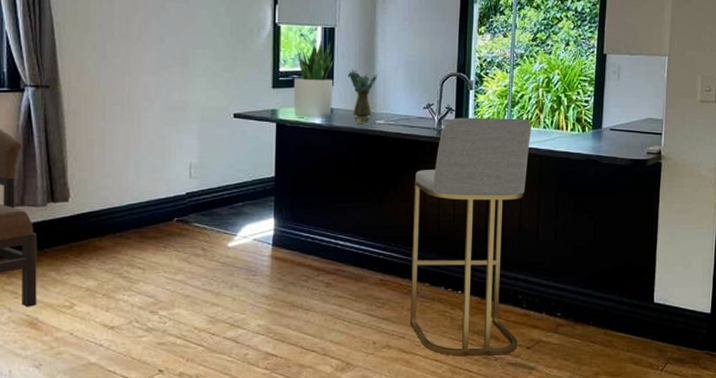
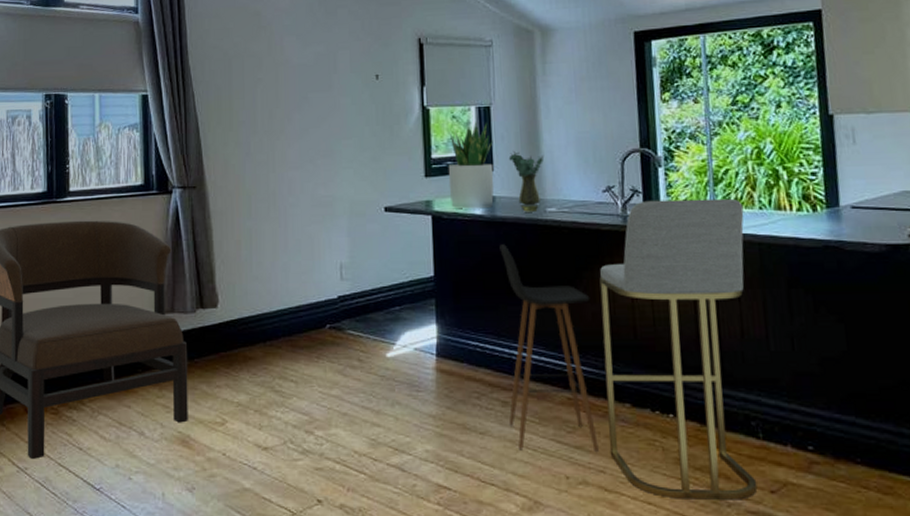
bar stool: none [330,150,405,323] -> present [499,244,599,452]

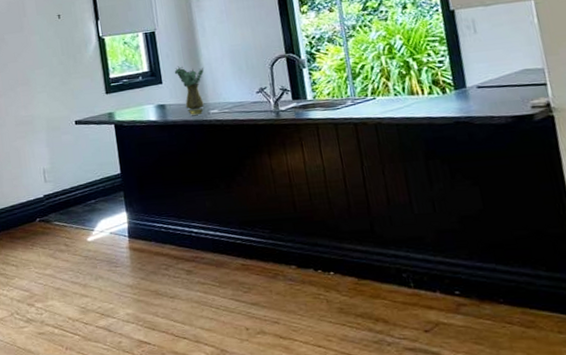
planter: present [448,121,494,210] -> none [122,44,165,118]
bar stool: present [499,244,599,452] -> none [173,143,272,309]
bar stool: present [599,198,758,500] -> none [260,89,413,342]

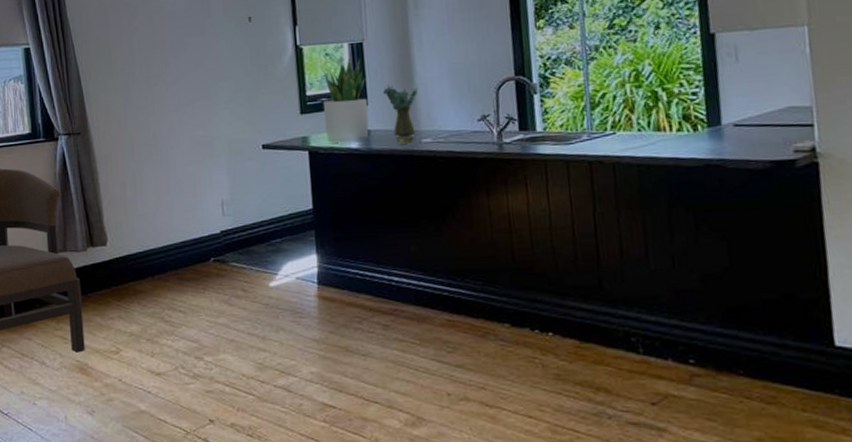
planter: none [122,44,165,118] -> present [322,57,369,144]

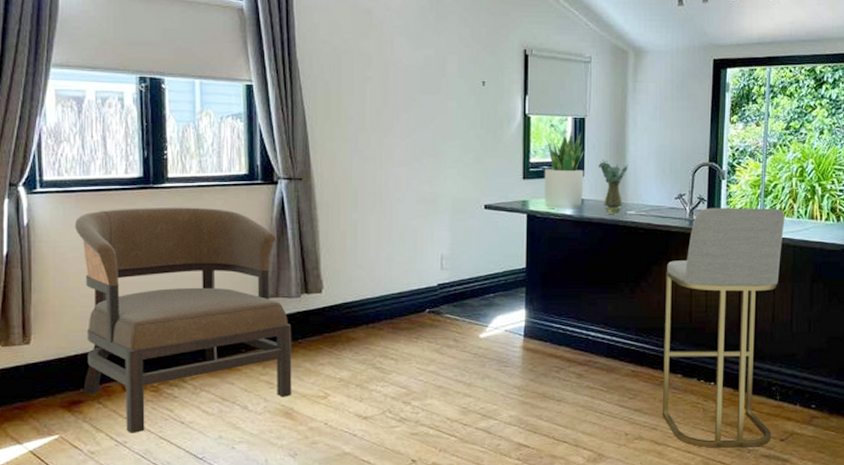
bar stool: none [476,122,638,412] -> present [662,207,785,448]

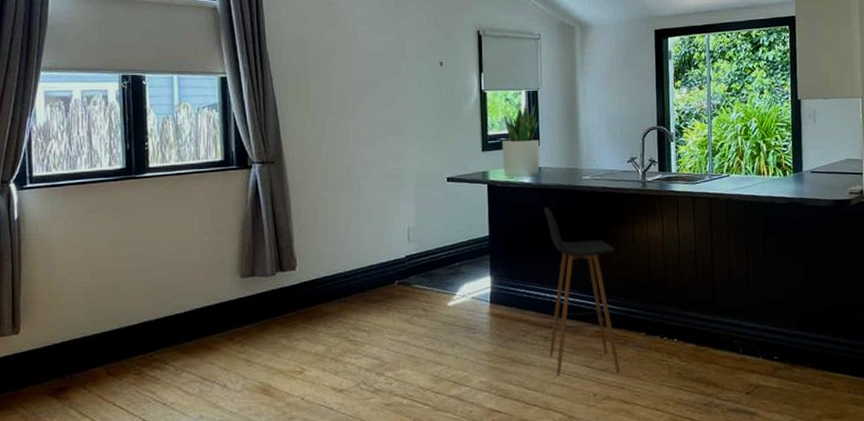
armchair: present [75,207,292,433] -> none [62,194,269,417]
bar stool: none [582,241,657,414] -> present [544,207,620,376]
vase: present [598,160,628,214] -> none [552,129,581,180]
bar stool: present [662,207,785,448] -> none [623,166,737,405]

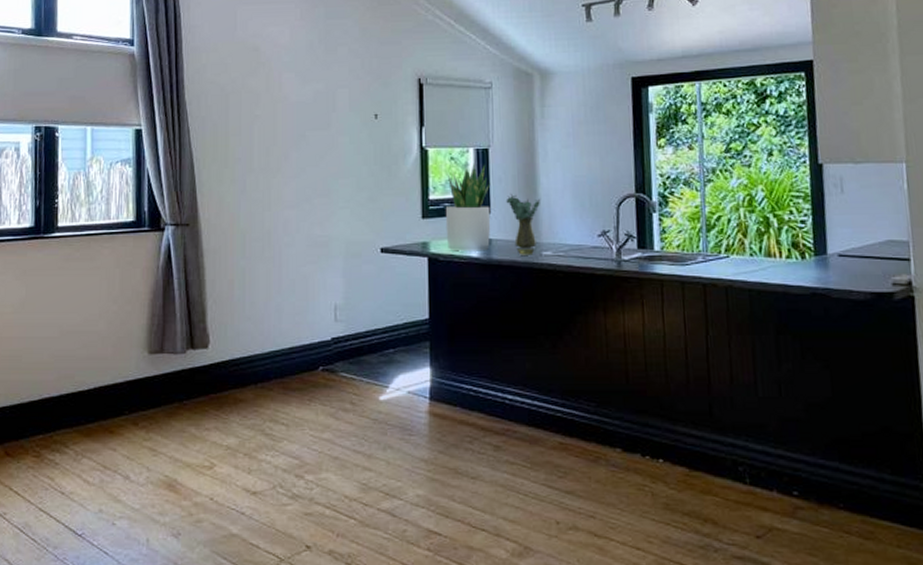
bar stool: present [544,207,620,376] -> none [495,287,589,497]
vase: none [552,129,581,180] -> present [506,194,540,255]

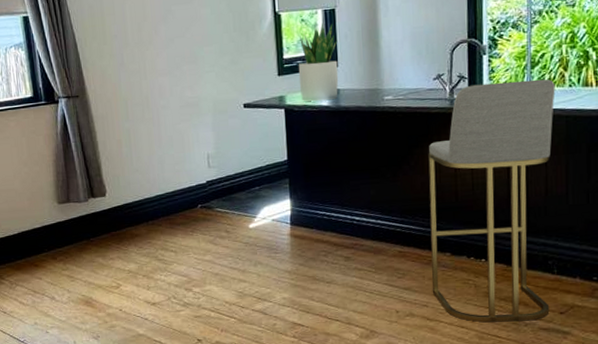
vase: present [506,194,540,255] -> none [351,48,382,101]
bar stool: none [593,245,744,545] -> present [428,79,555,323]

